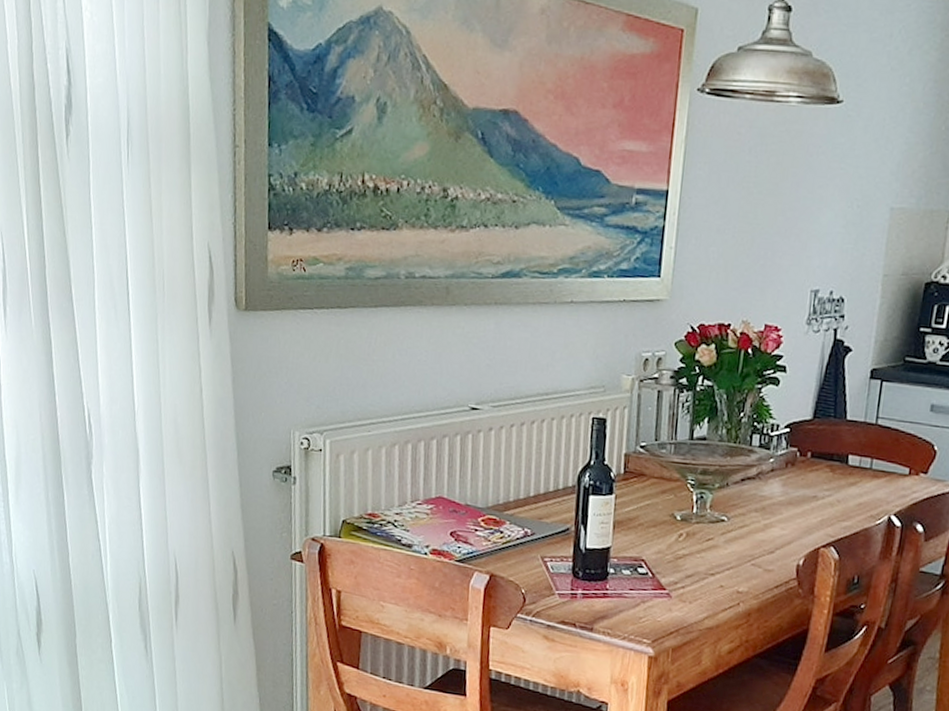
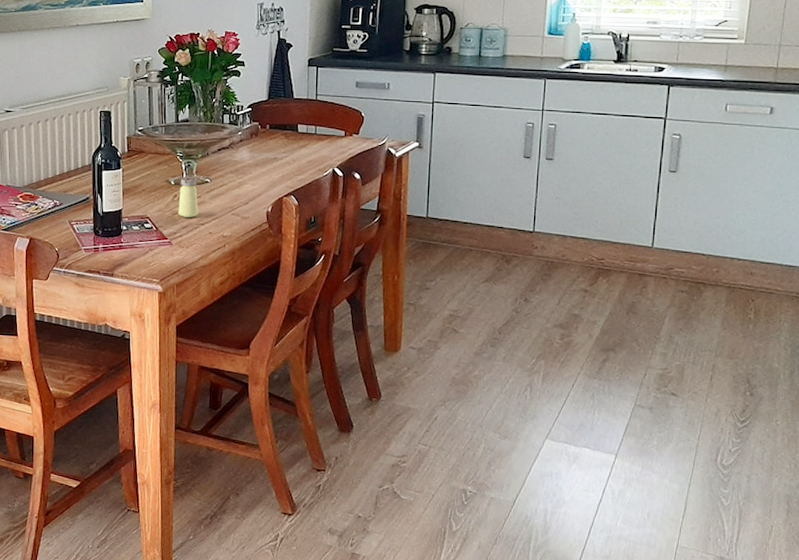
saltshaker: none [682,511,710,565] -> present [178,177,199,218]

